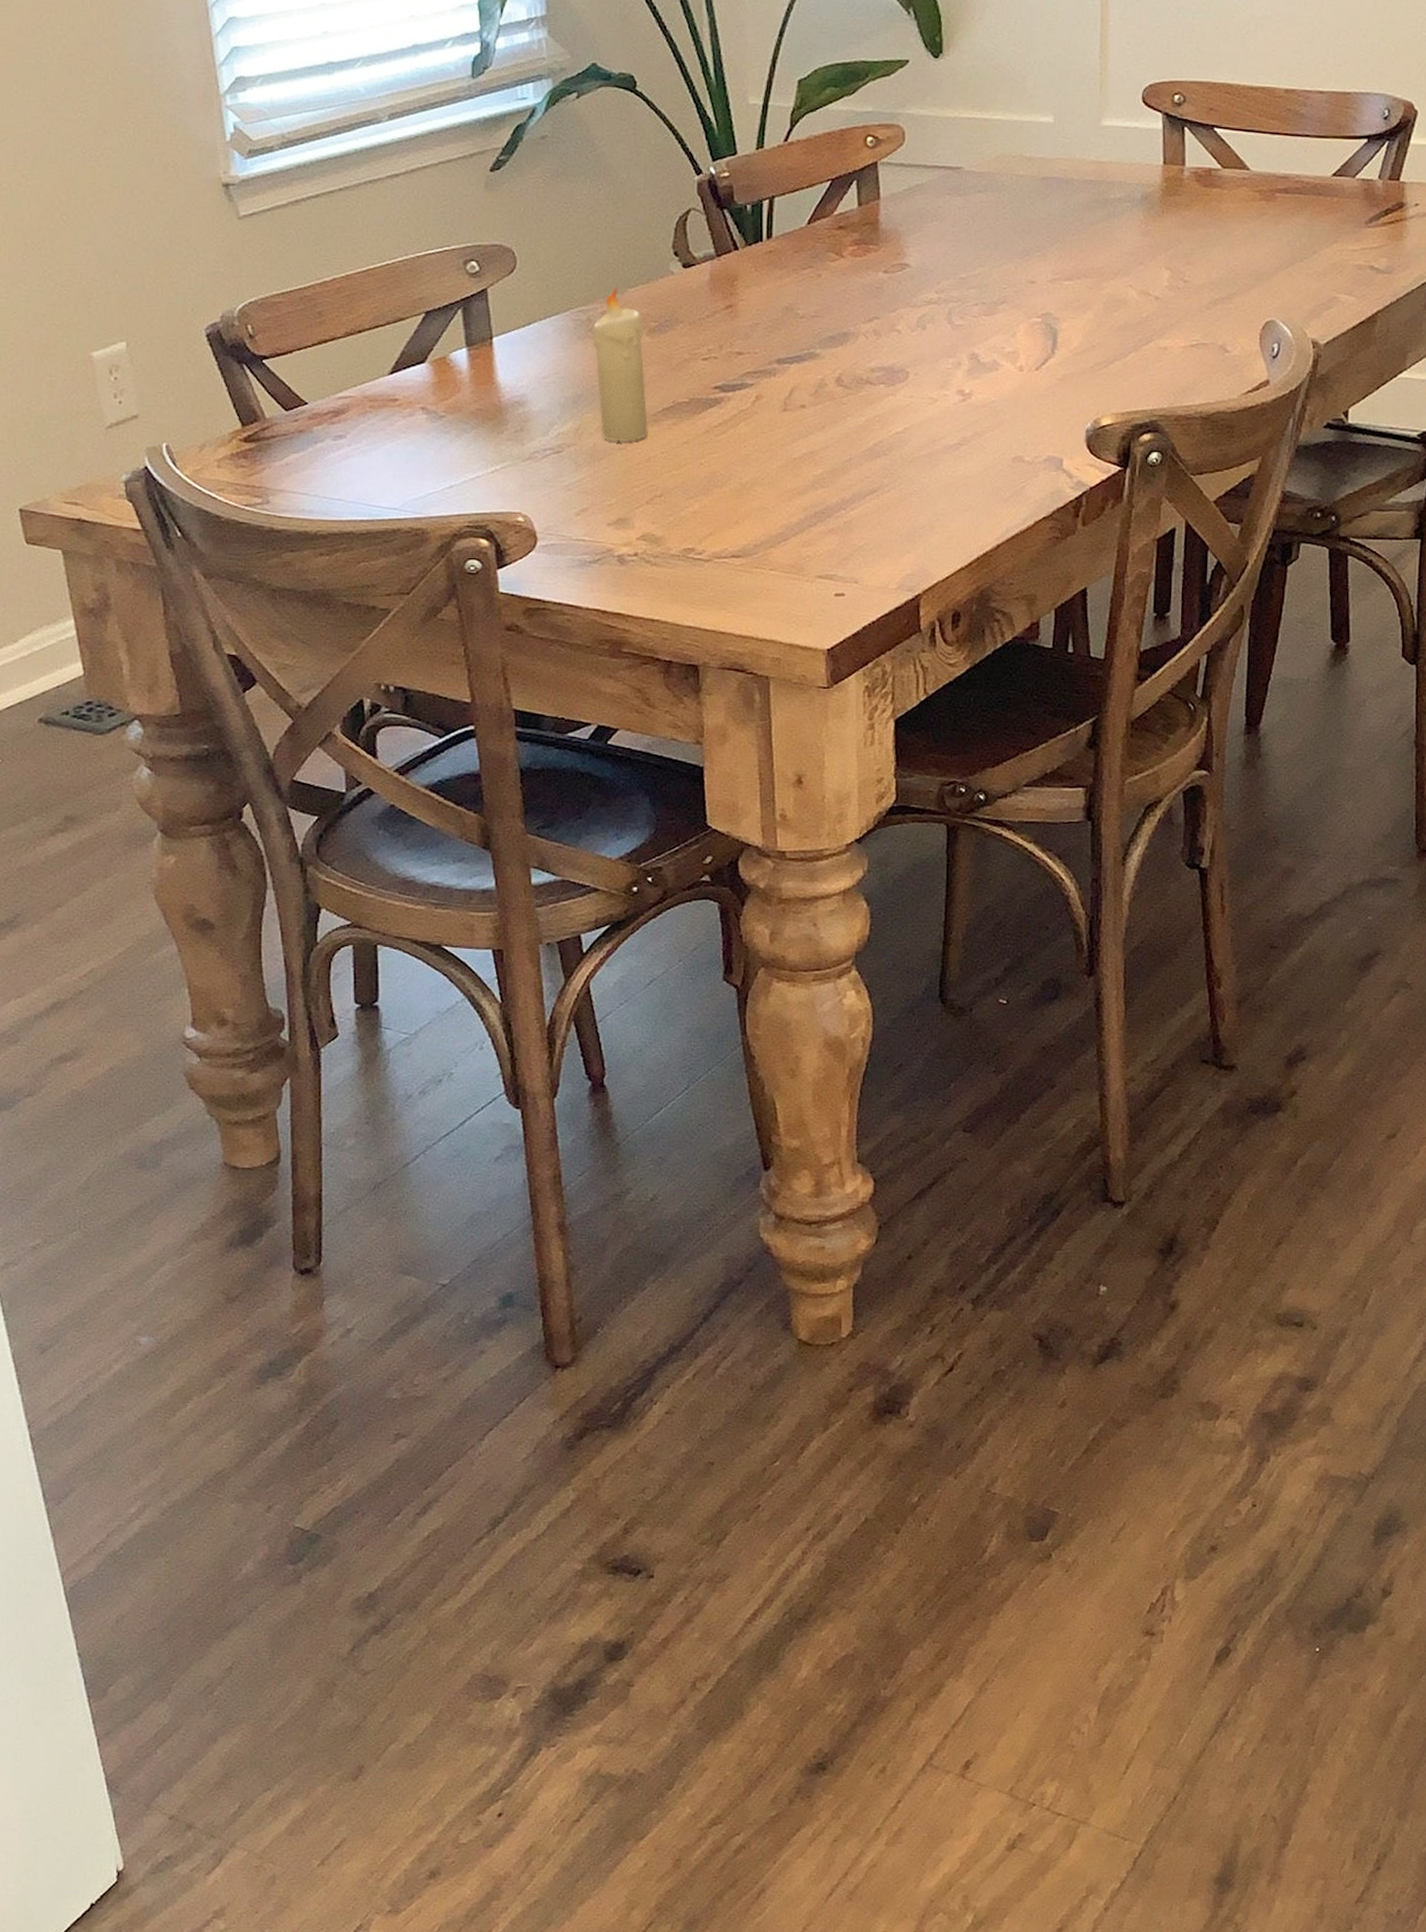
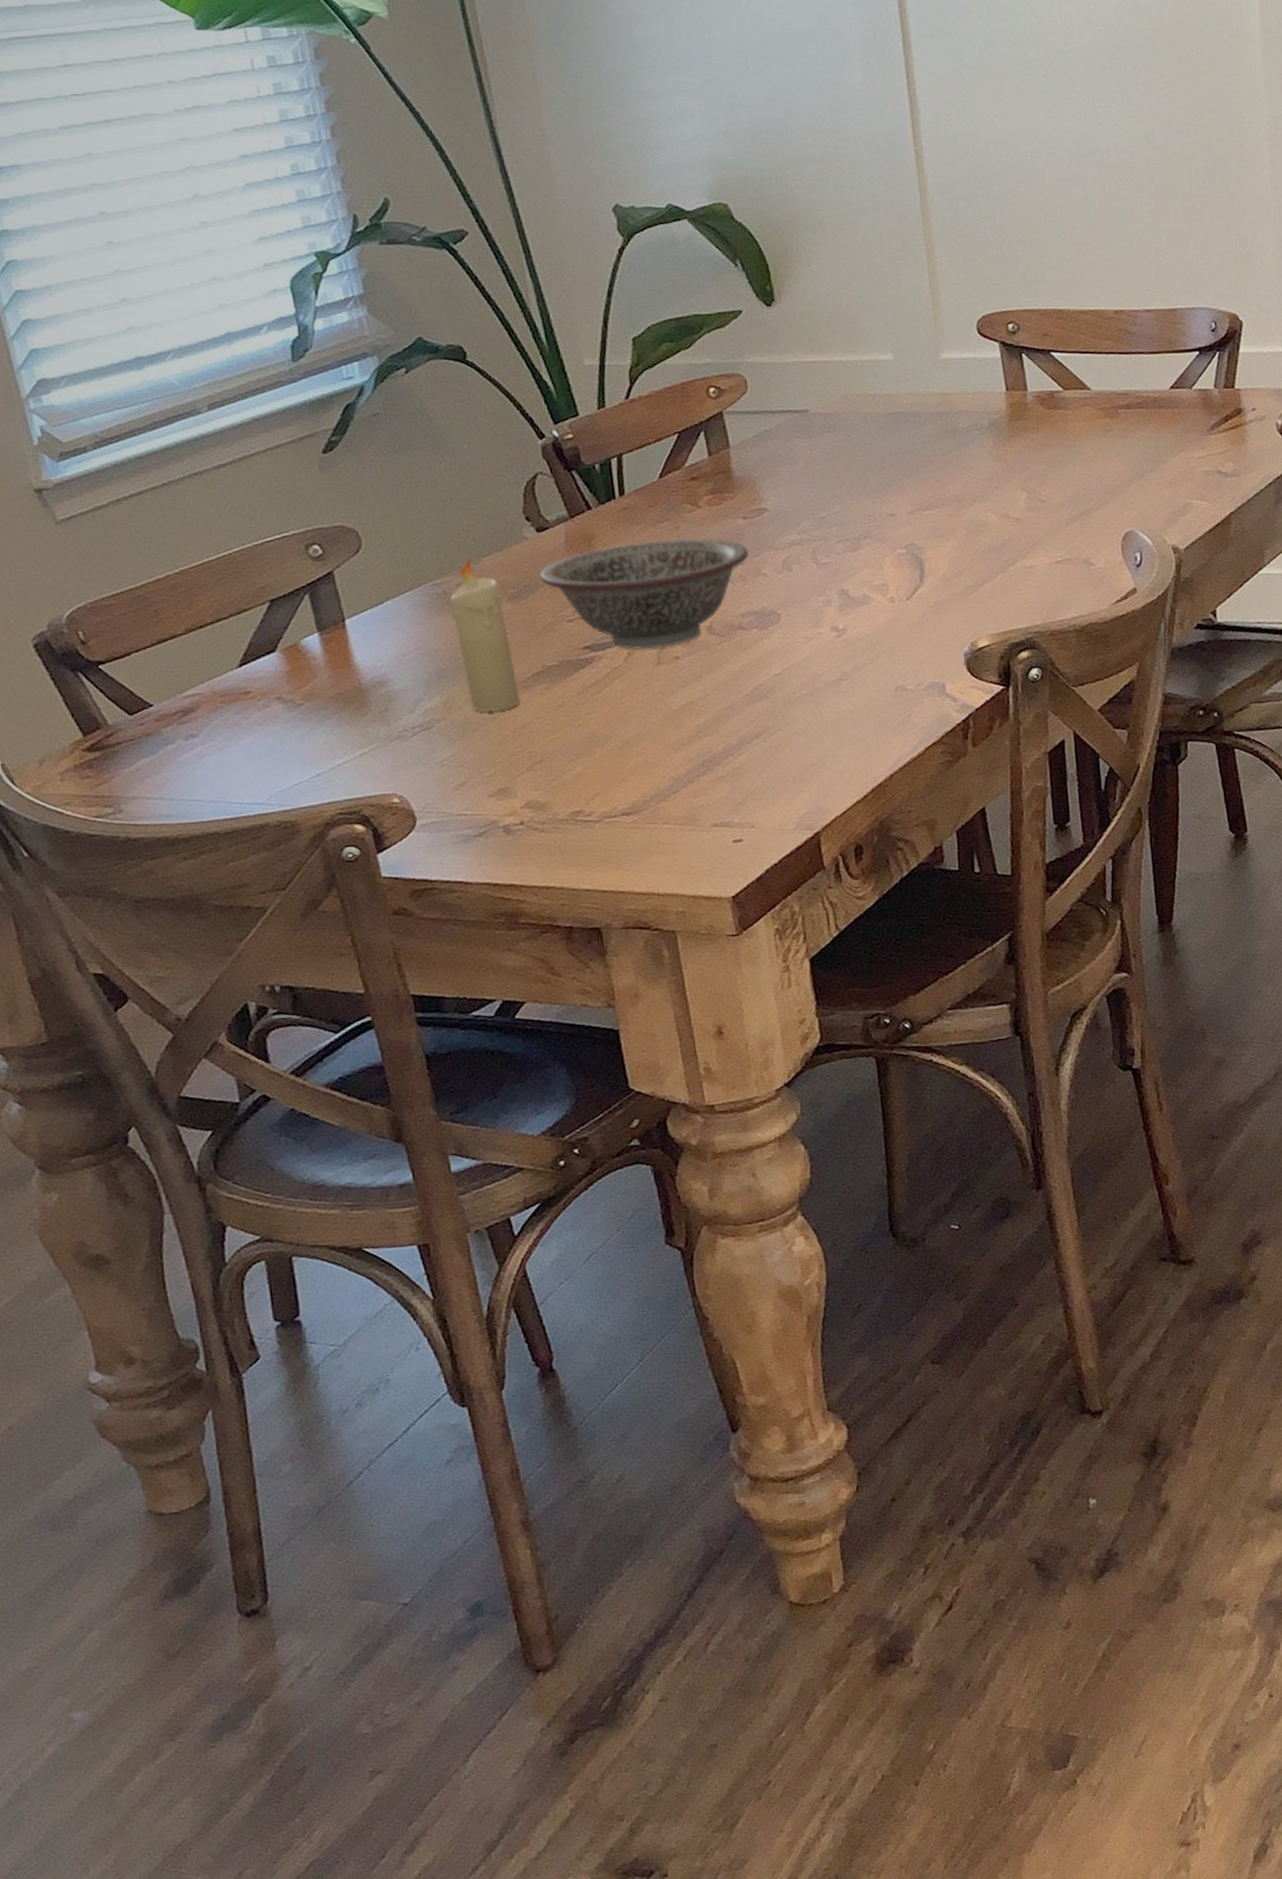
decorative bowl: none [681,286,885,396] -> present [540,538,749,650]

